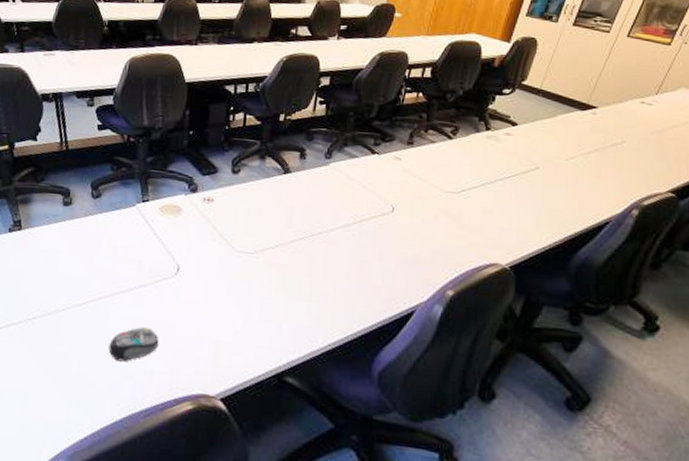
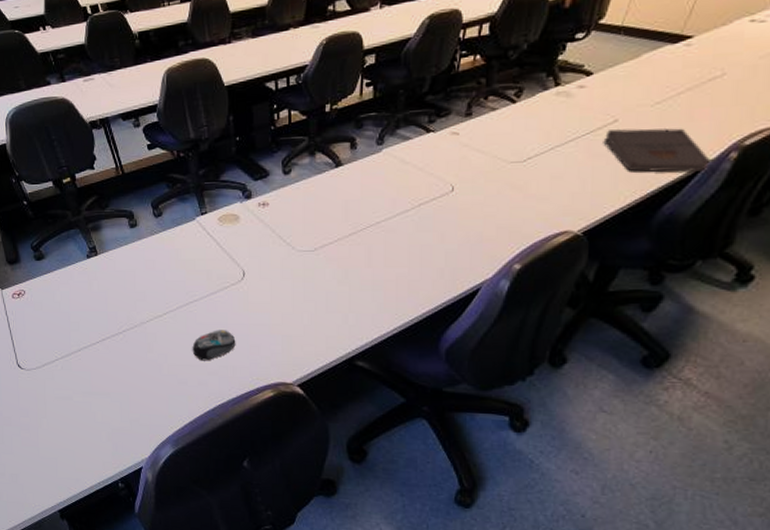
pizza box: none [527,175,619,223] -> present [603,128,713,172]

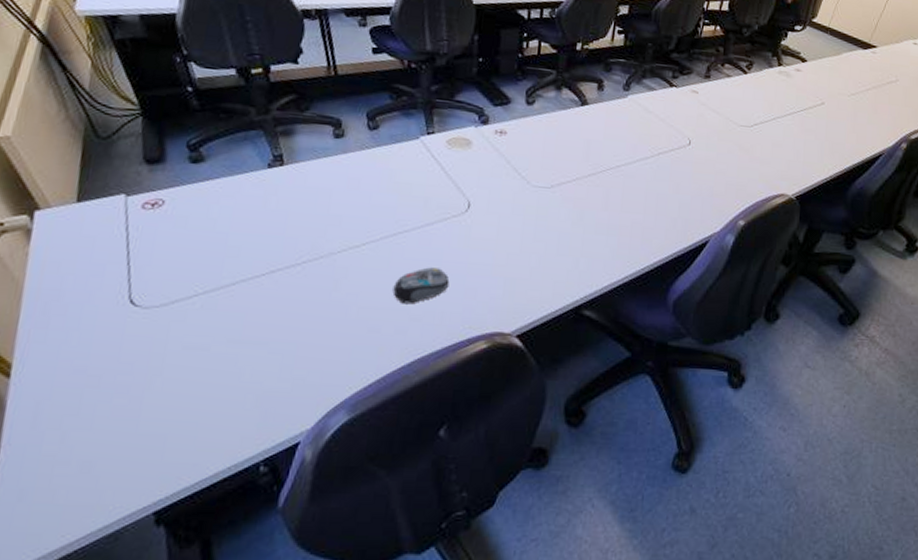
pizza box: present [603,128,713,172] -> none [813,110,890,156]

